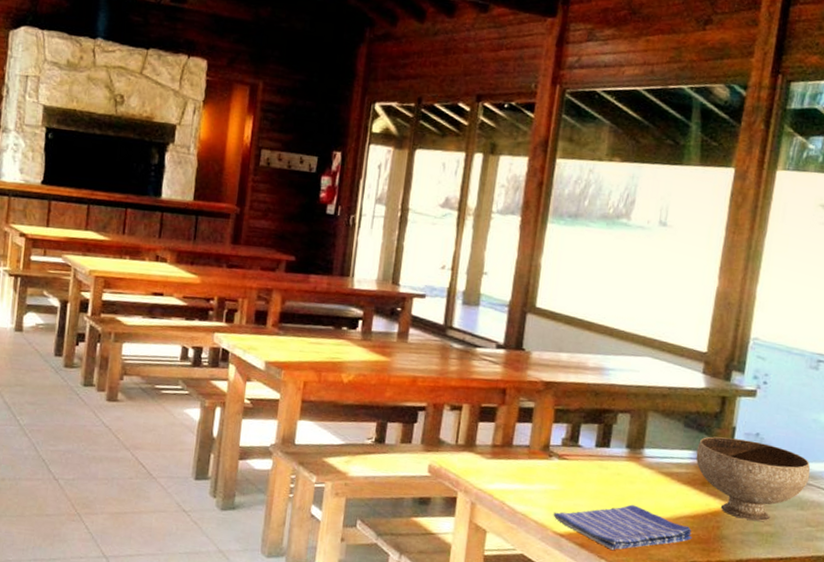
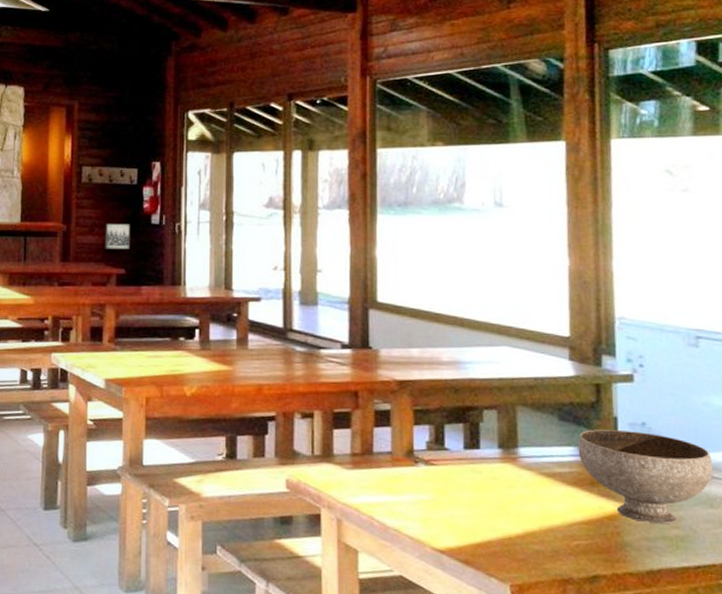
wall art: none [277,209,306,238] -> present [105,223,131,250]
dish towel: present [553,504,692,551] -> none [429,512,590,567]

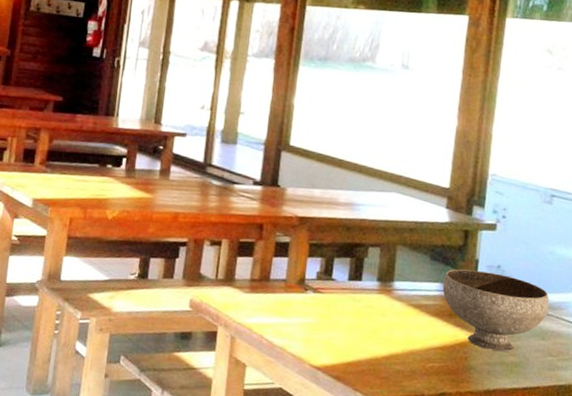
wall art: present [105,223,131,250] -> none [46,52,73,79]

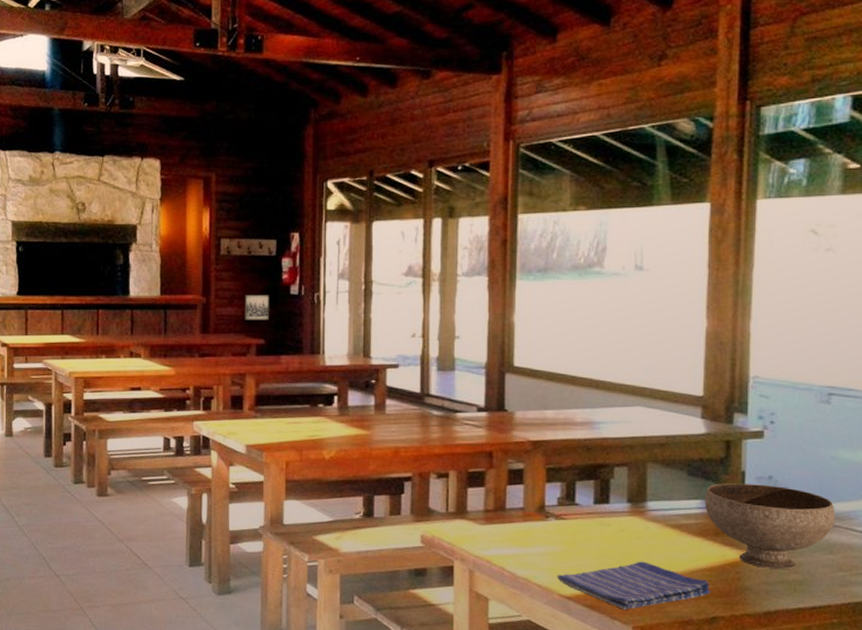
wall art: none [46,52,73,79] -> present [244,295,270,320]
dish towel: none [309,337,442,383] -> present [557,561,711,611]

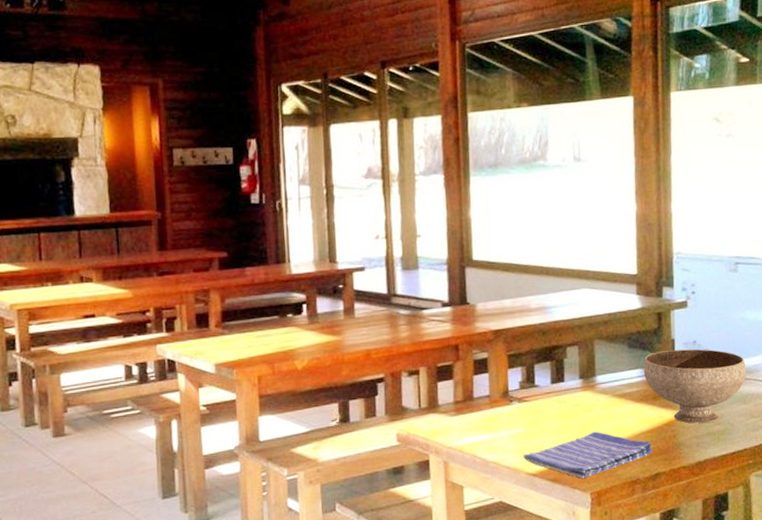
wall art: present [244,295,270,320] -> none [203,205,230,234]

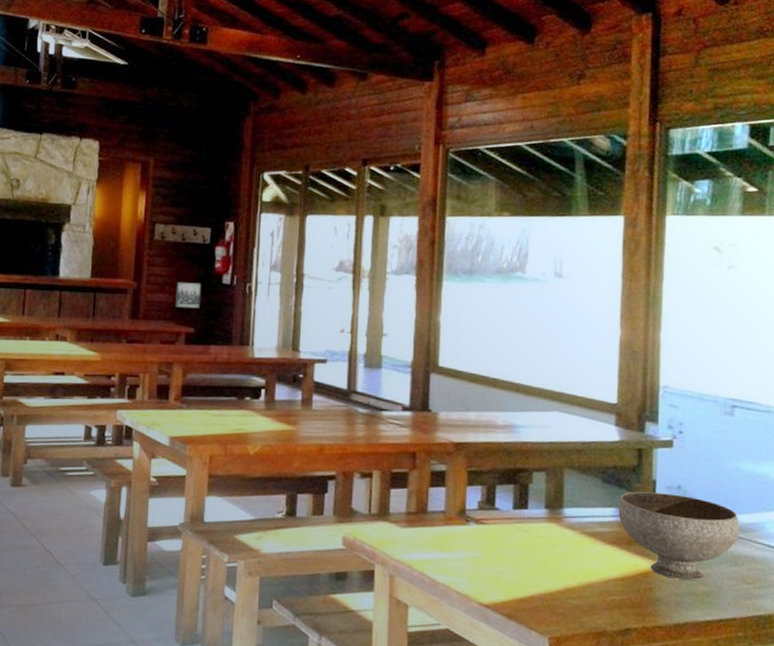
wall art: none [203,205,230,234] -> present [175,282,202,309]
dish towel: present [523,431,653,479] -> none [476,569,624,621]

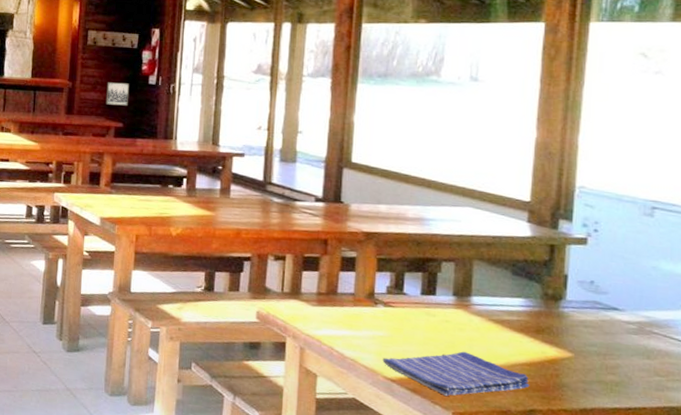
dish towel: none [476,569,624,621] -> present [382,351,530,397]
bowl: present [618,491,739,581] -> none [527,284,654,371]

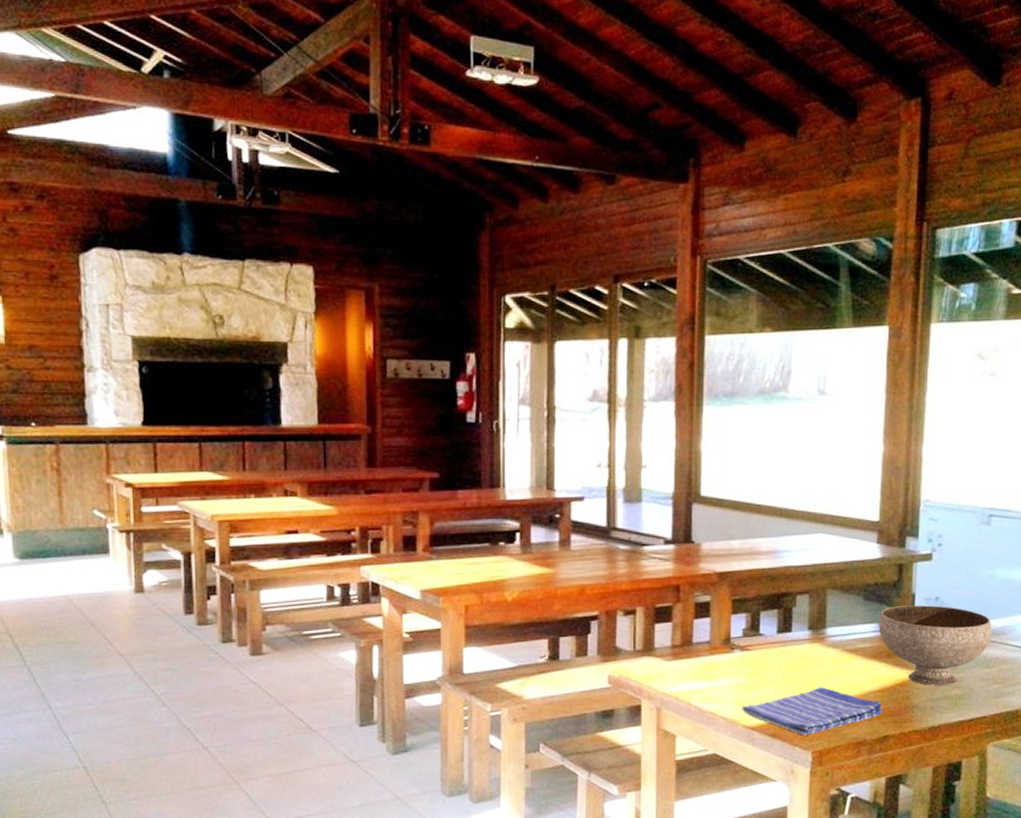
wall art: present [105,82,130,106] -> none [415,423,444,452]
bowl: none [527,284,654,371] -> present [879,605,992,686]

